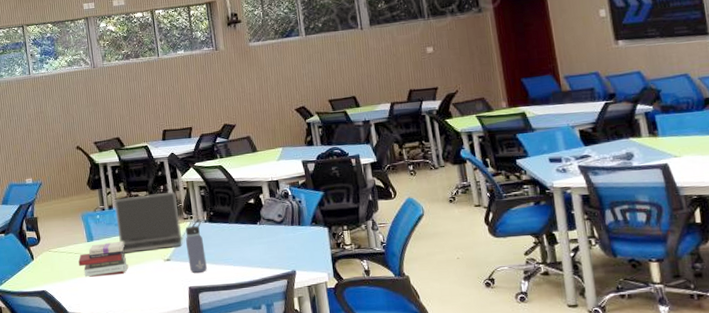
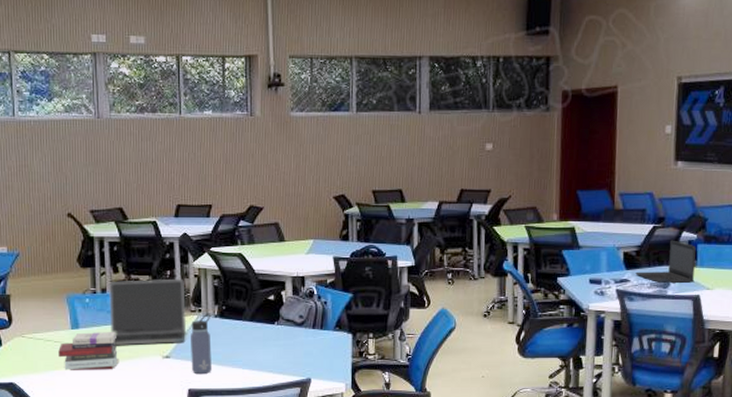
laptop: none [595,113,658,156] -> present [635,240,696,284]

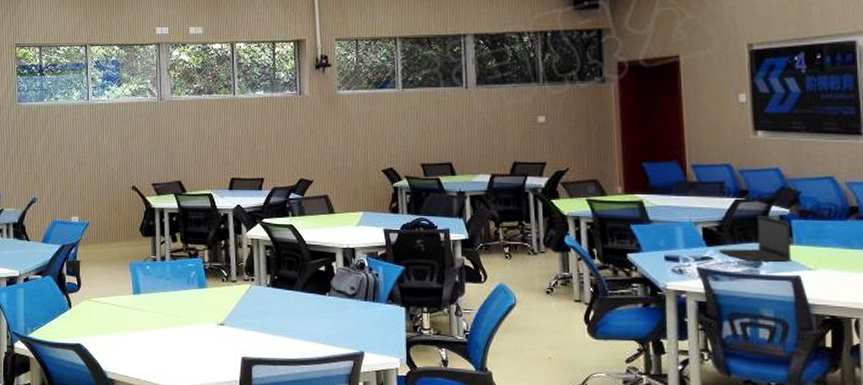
books: present [58,331,119,370] -> none [121,297,177,335]
laptop: present [109,278,187,345] -> none [168,248,240,312]
water bottle: present [190,313,212,373] -> none [243,282,264,342]

